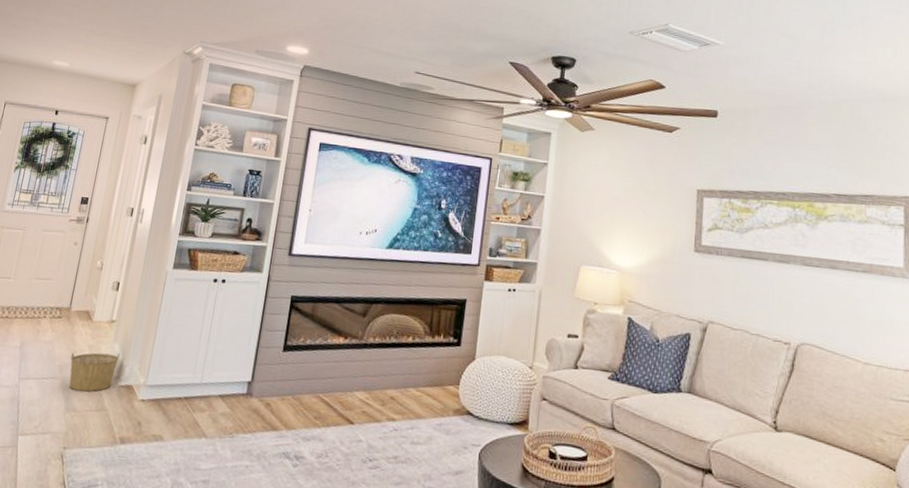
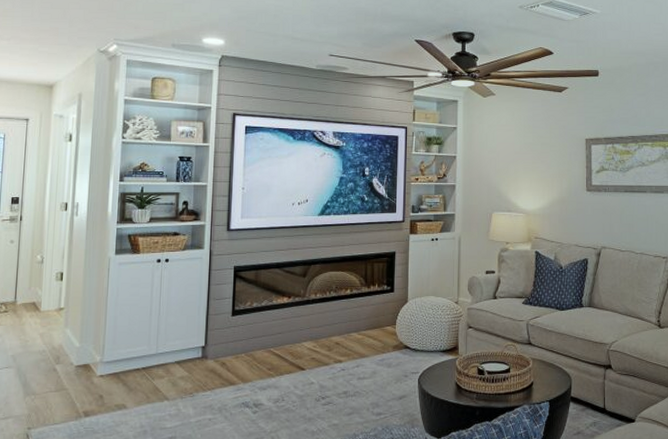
basket: present [69,352,120,392] -> none [23,336,73,376]

